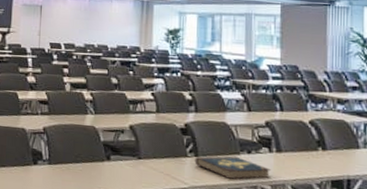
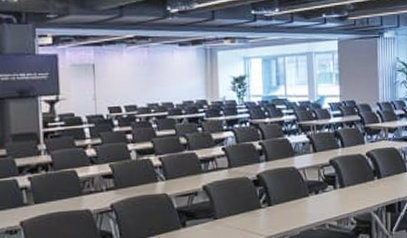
book: present [194,156,272,180] -> none [268,199,337,223]

